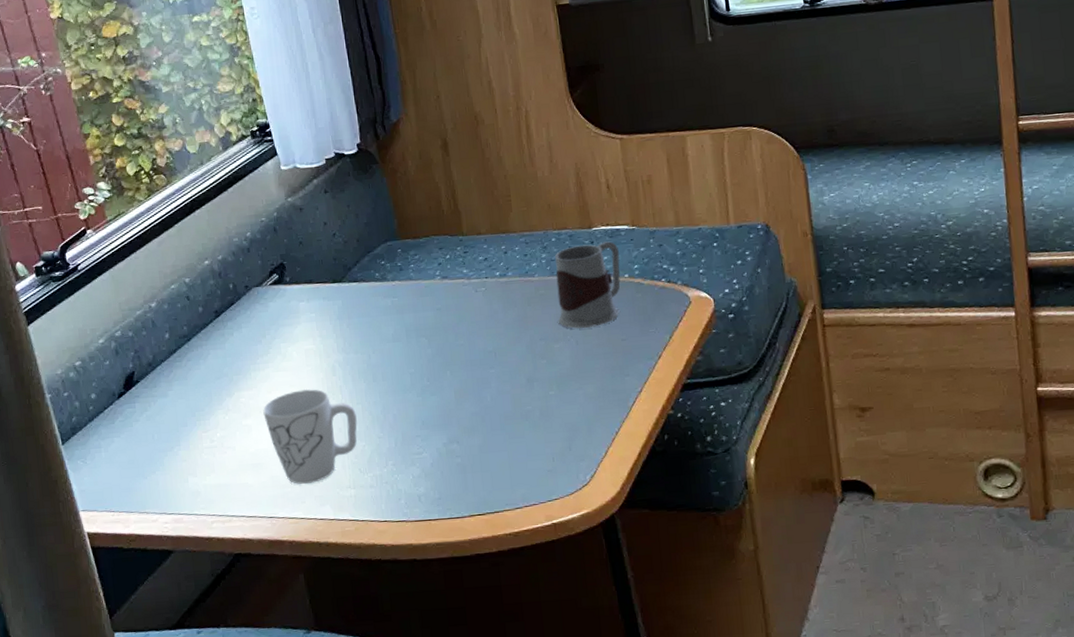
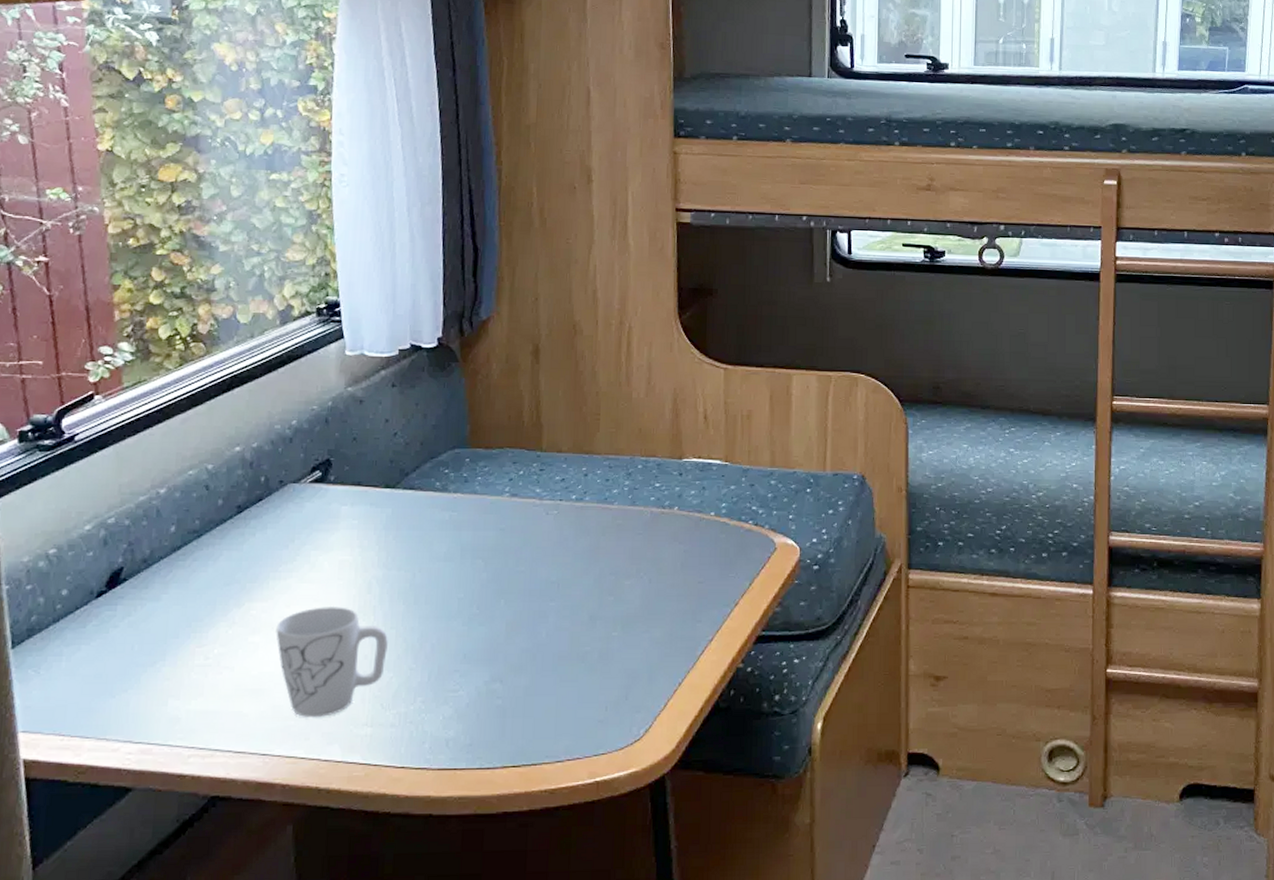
mug: present [555,241,621,329] -> none [634,475,708,565]

